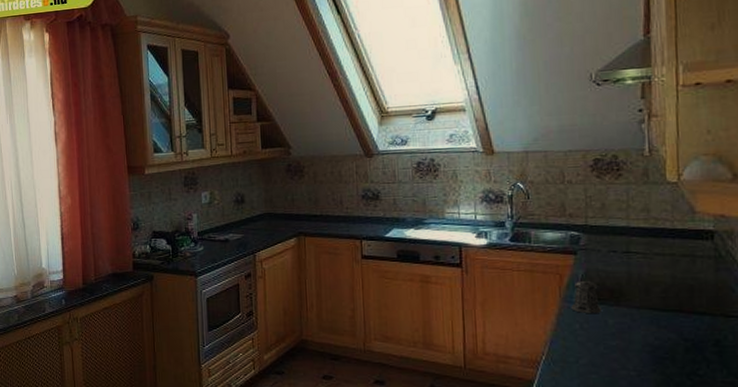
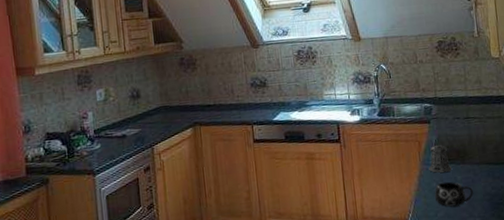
mug: none [576,324,629,354] -> present [434,181,473,207]

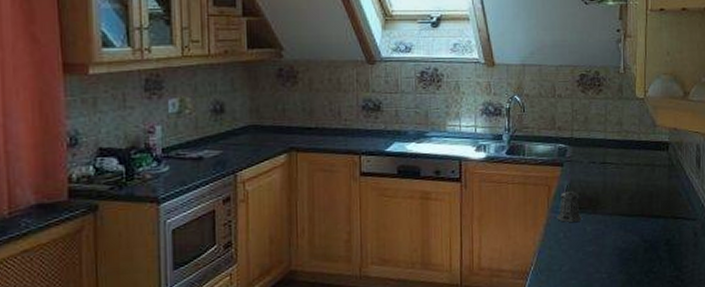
mug: present [434,181,473,207] -> none [560,232,602,261]

